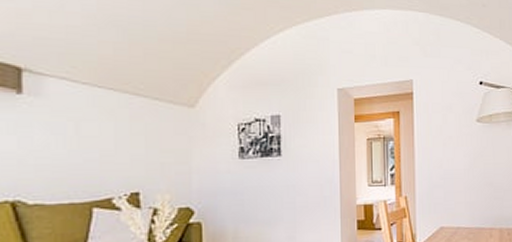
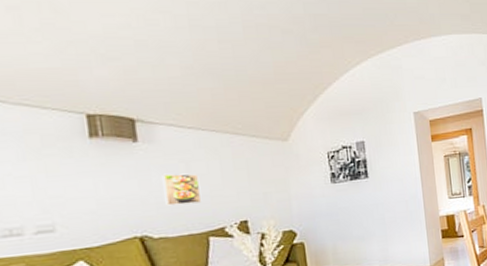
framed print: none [46,132,89,169] -> present [162,173,202,206]

